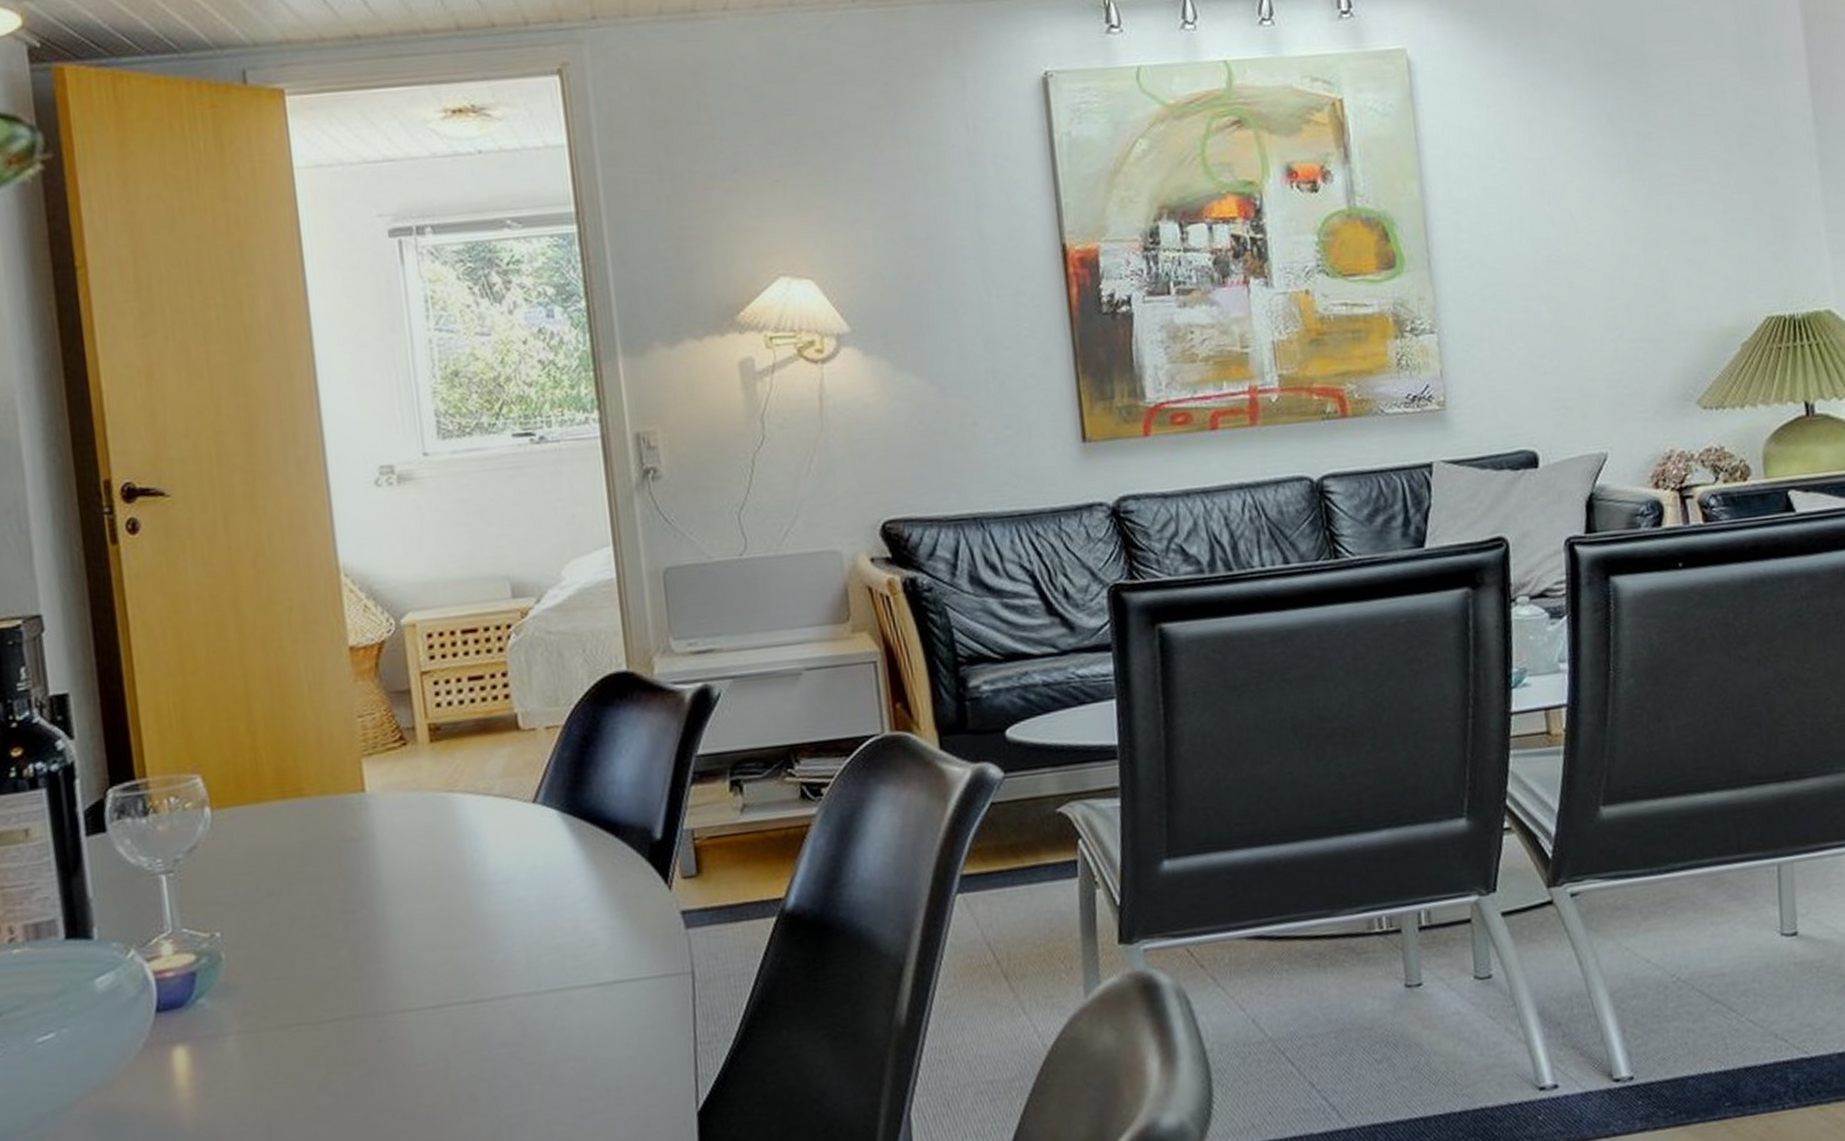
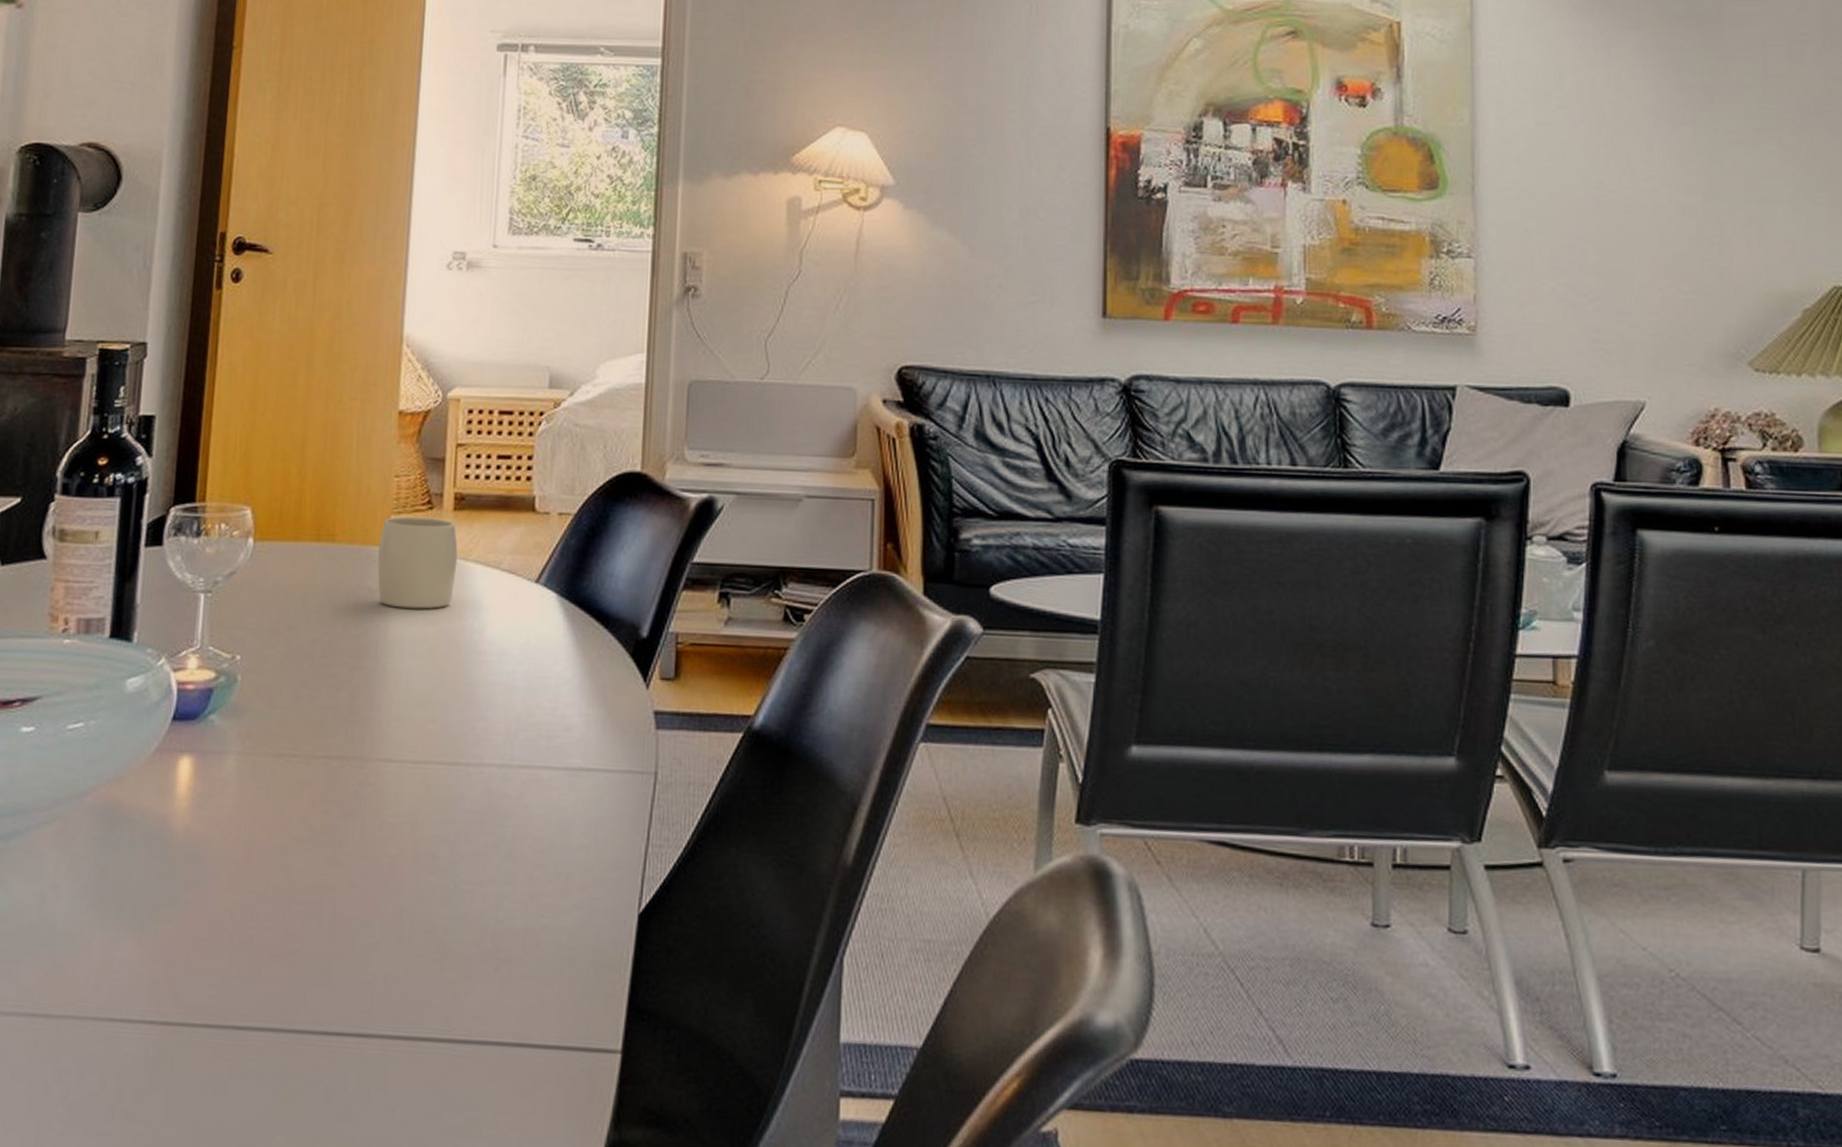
mug: none [353,753,445,853] -> present [377,516,458,609]

